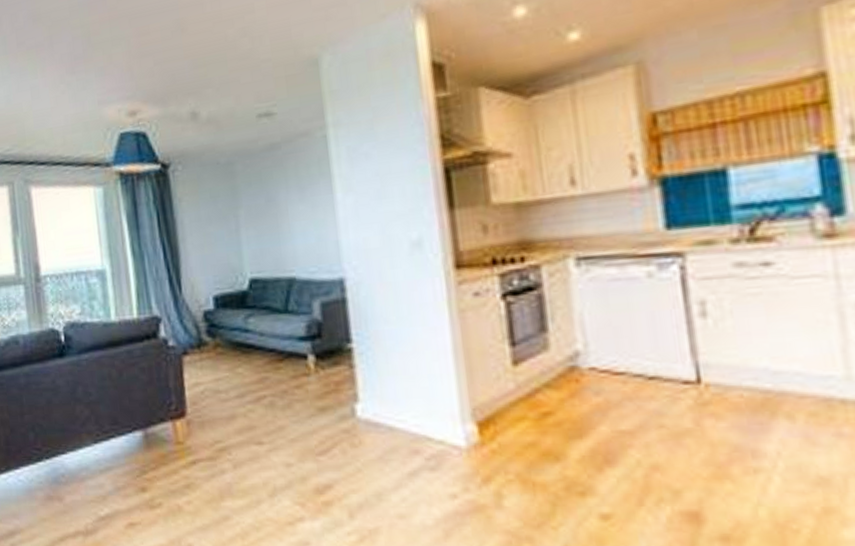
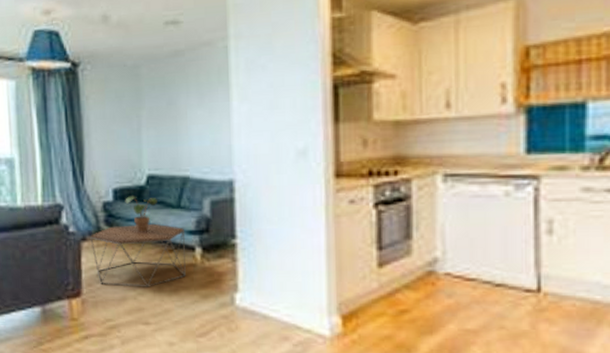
coffee table: none [191,331,299,403] -> present [90,223,186,287]
potted plant: none [227,302,263,342] -> present [125,196,157,232]

